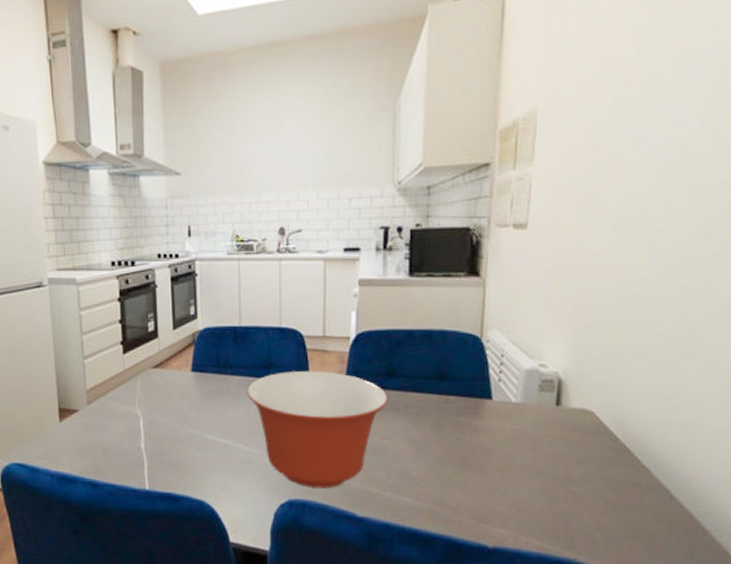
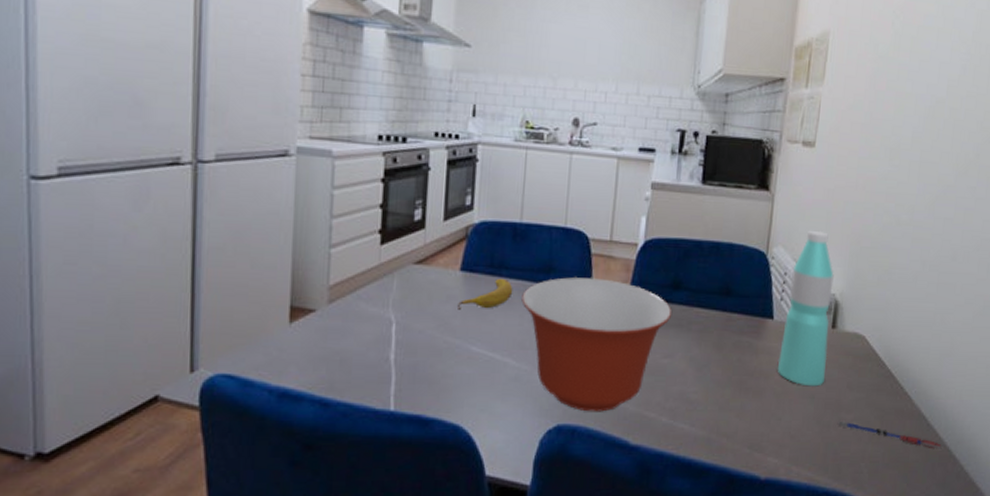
fruit: none [192,375,239,405] -> present [458,278,513,310]
water bottle: none [499,311,556,462] -> present [777,230,834,387]
pen: none [568,494,688,521] -> present [838,421,942,449]

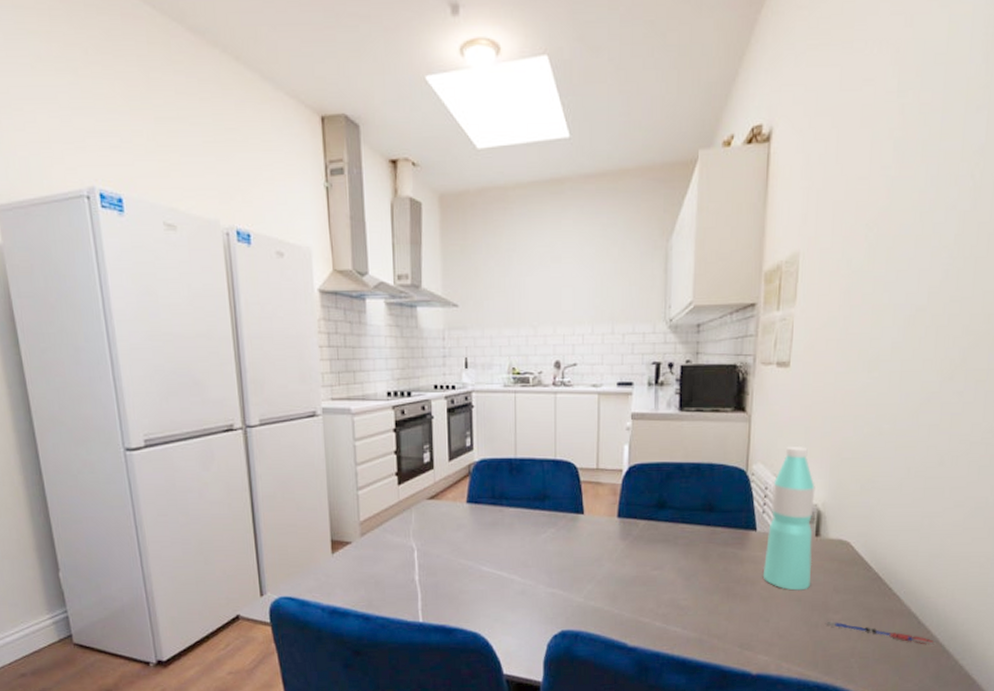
fruit: present [458,278,513,310] -> none [467,507,514,536]
mixing bowl: present [521,277,673,412] -> none [522,502,659,619]

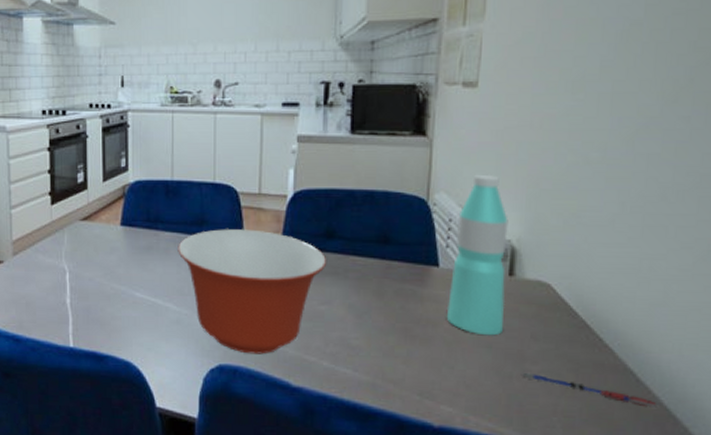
mixing bowl: none [522,502,659,619] -> present [178,229,327,354]

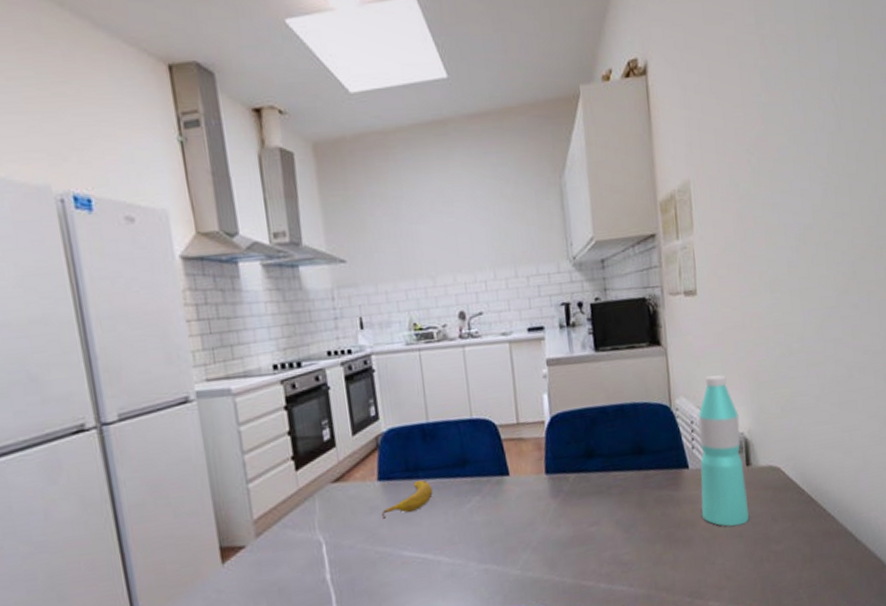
fruit: none [121,231,169,260] -> present [382,480,433,519]
mixing bowl: present [178,229,327,354] -> none [442,461,591,593]
pen: present [522,372,657,408] -> none [770,553,874,563]

